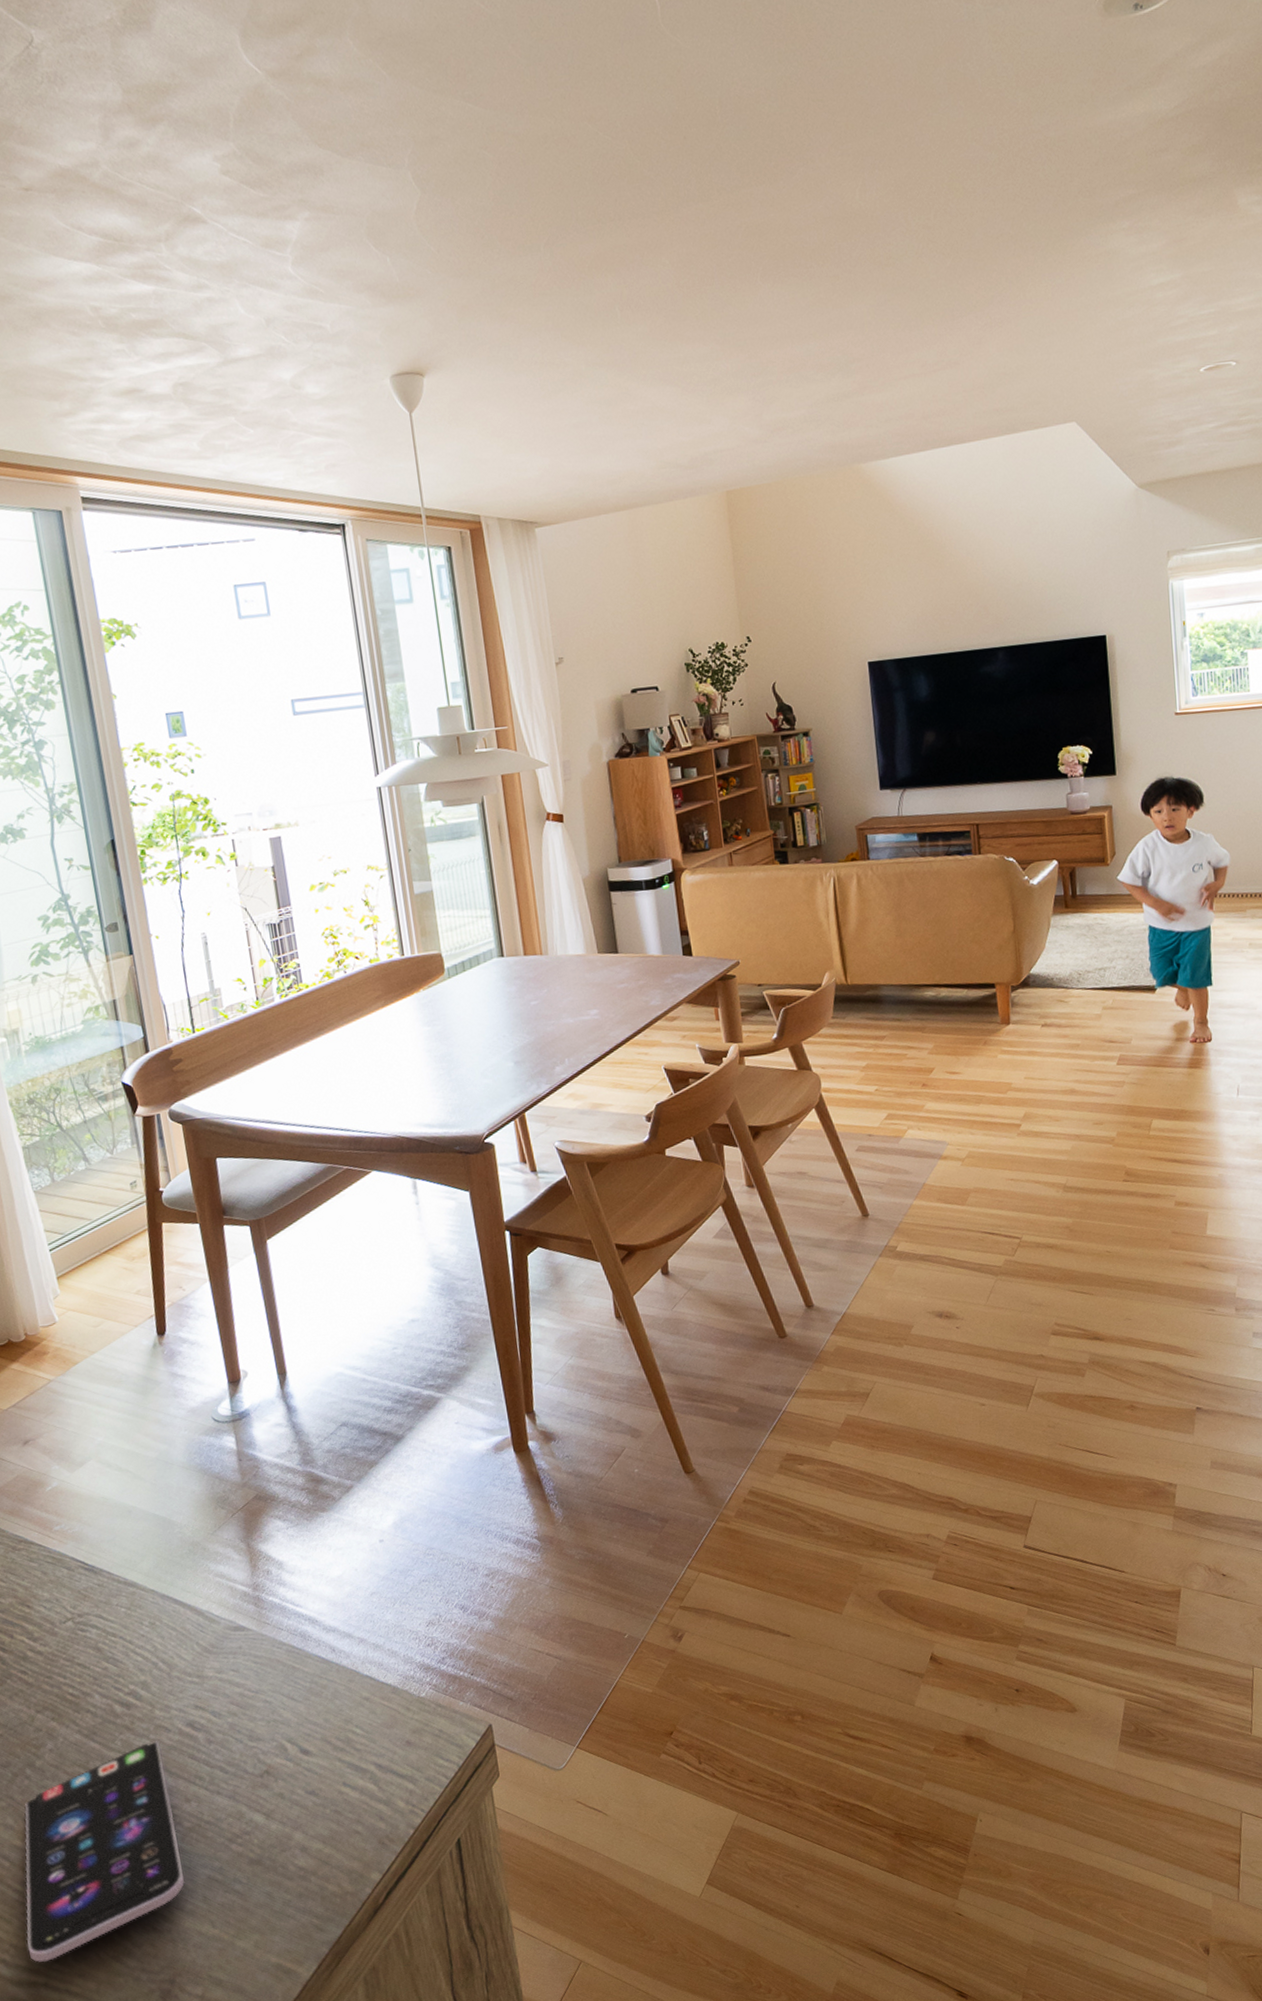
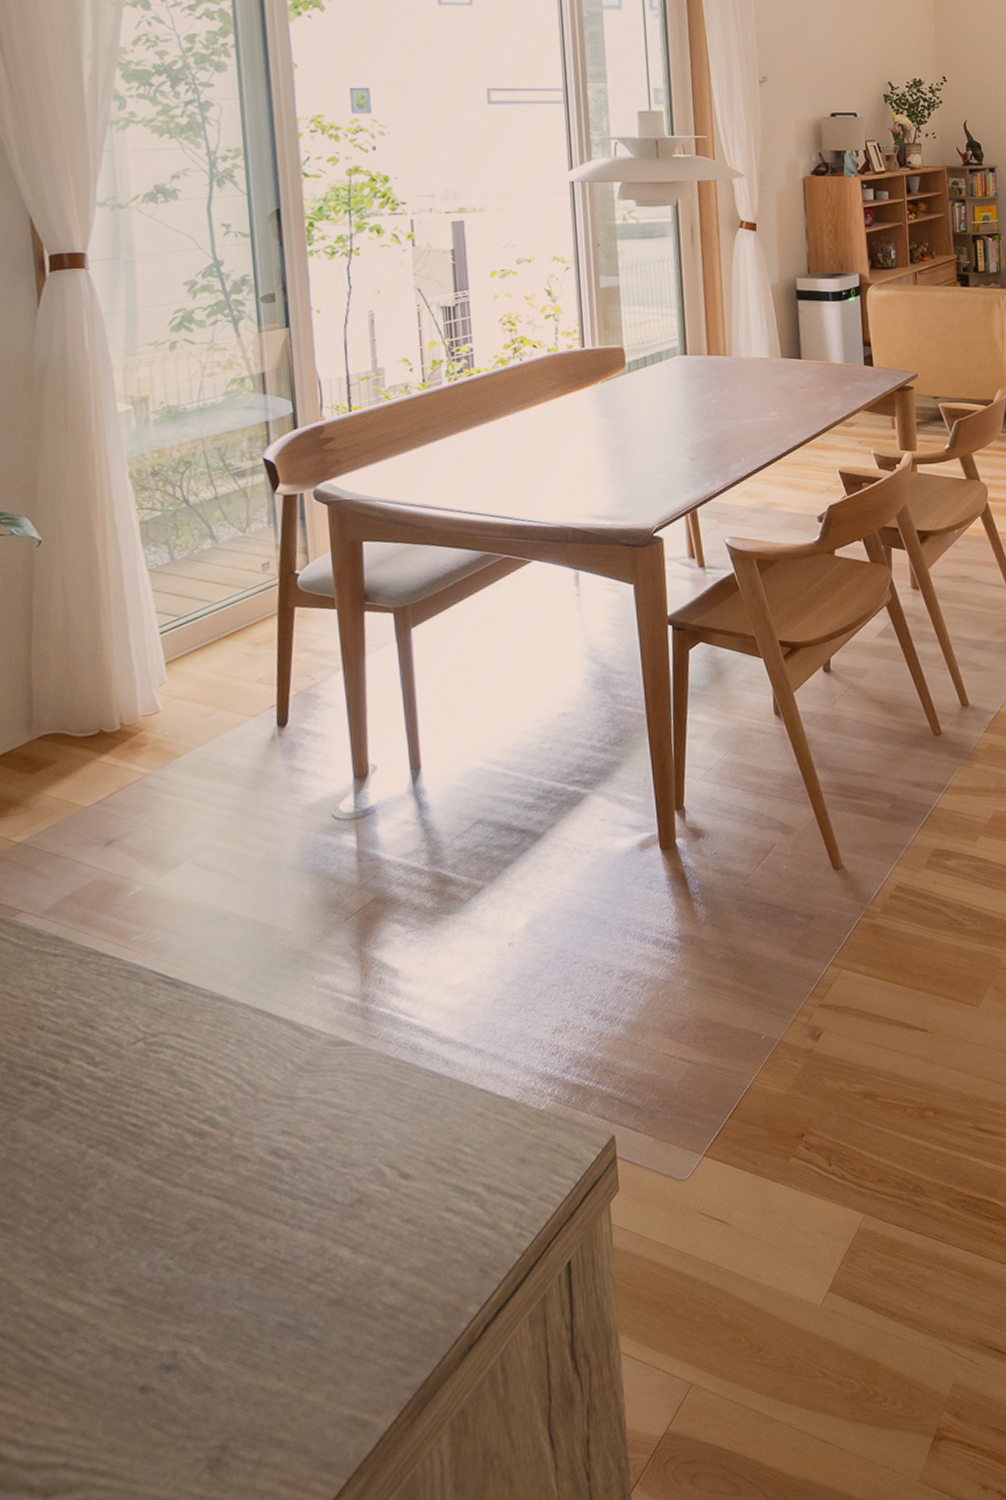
smartphone: present [24,1741,185,1962] -> none [47,1172,251,1439]

